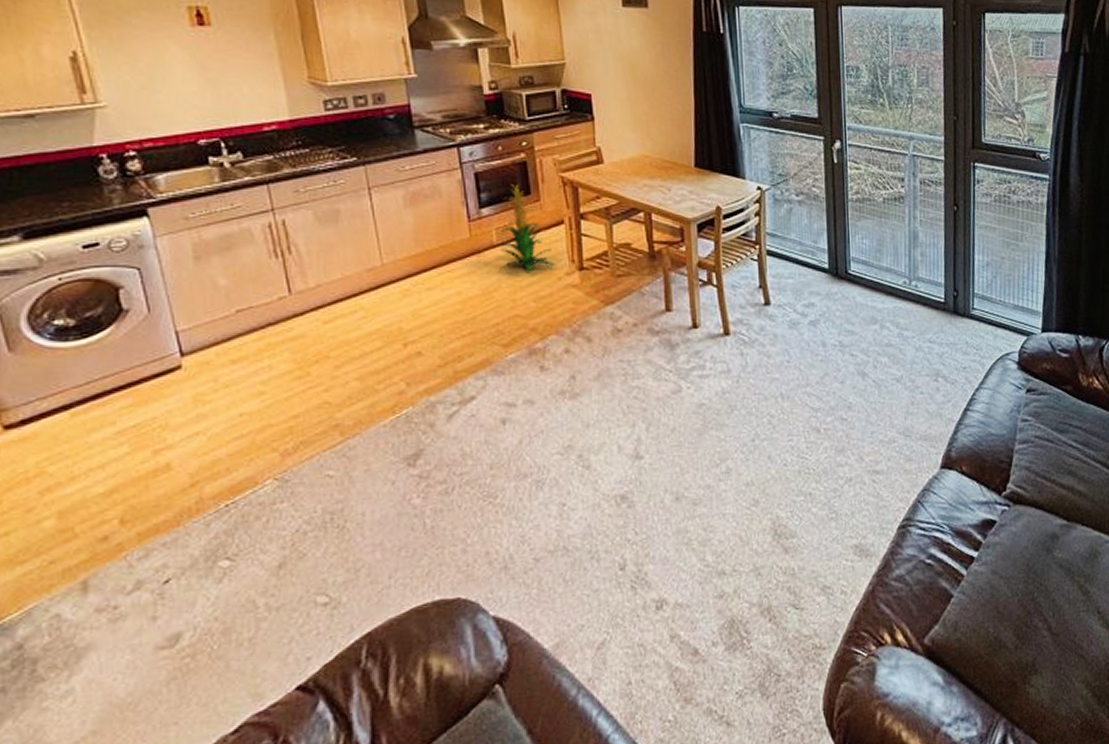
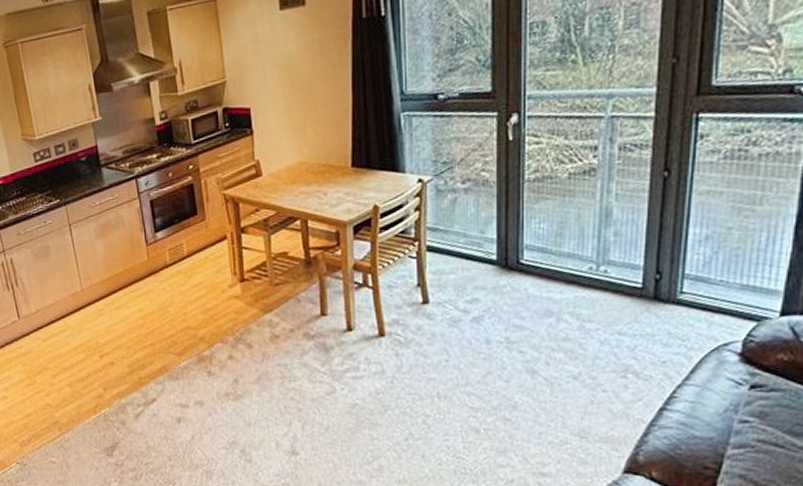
indoor plant: present [498,184,556,270] -> none [171,207,220,287]

